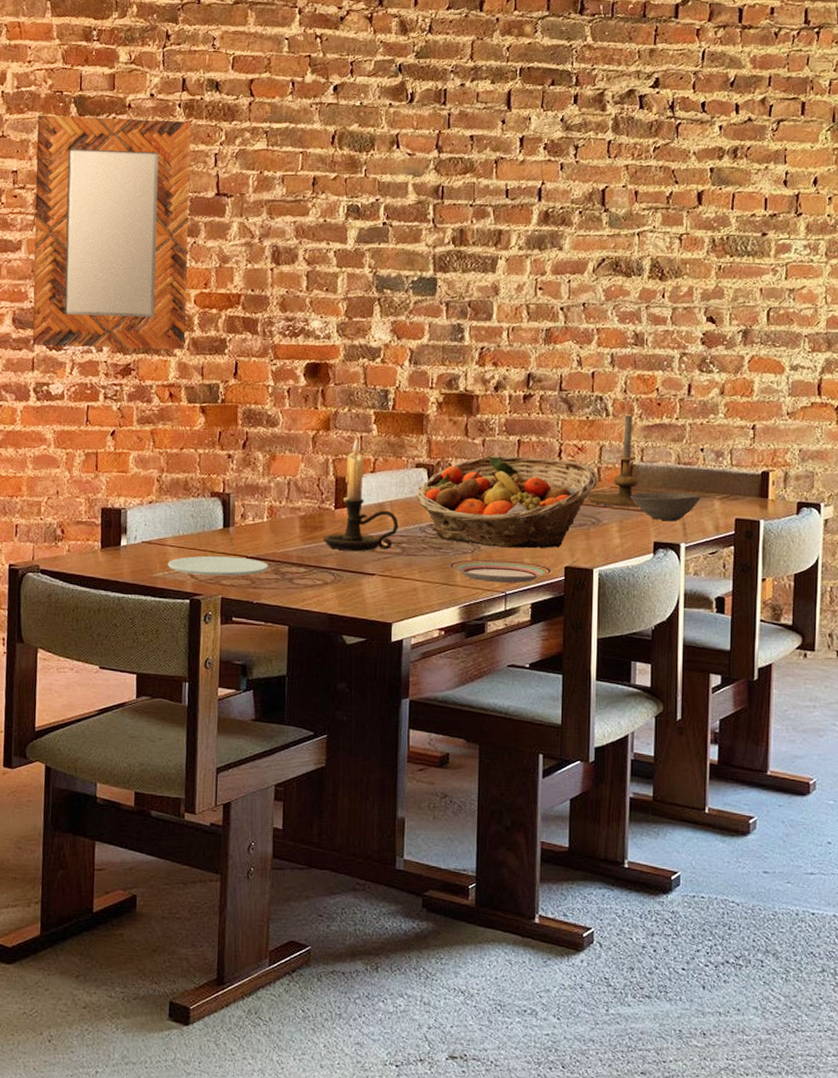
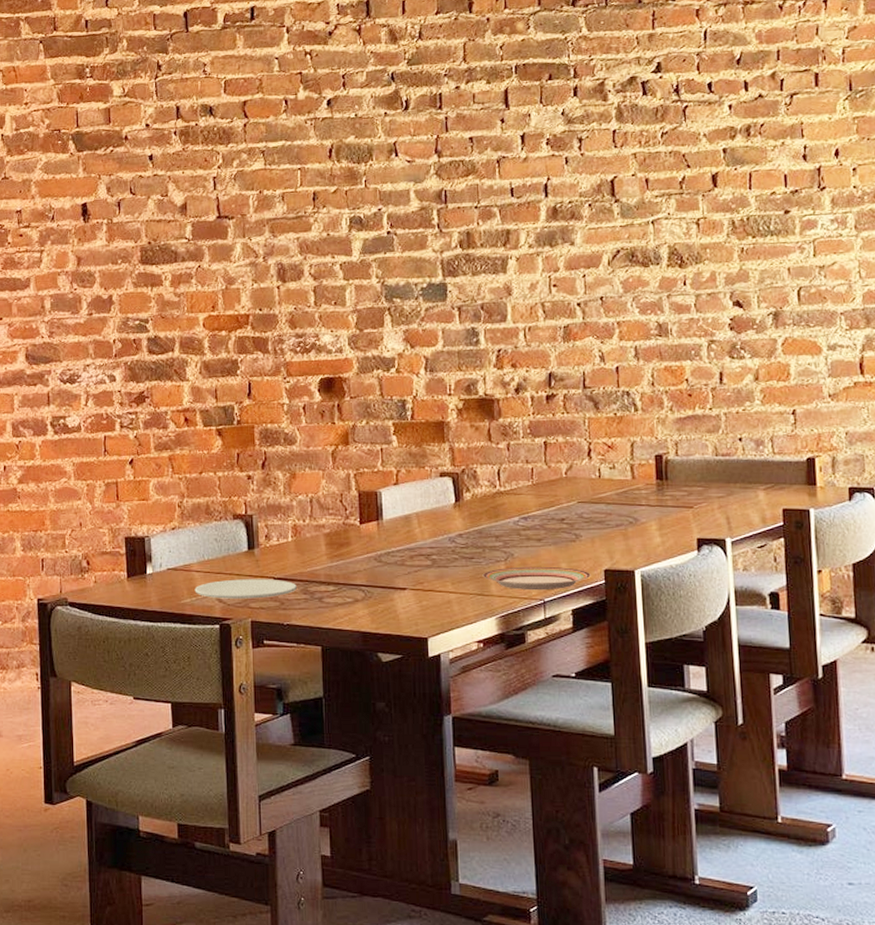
home mirror: present [32,115,191,350] -> none [38,148,197,381]
candle holder: present [323,437,399,551] -> none [350,450,427,565]
fruit basket: present [416,455,599,549] -> none [442,458,632,555]
candle holder: present [585,415,639,508] -> none [620,408,678,504]
bowl: present [631,491,701,521] -> none [668,485,744,516]

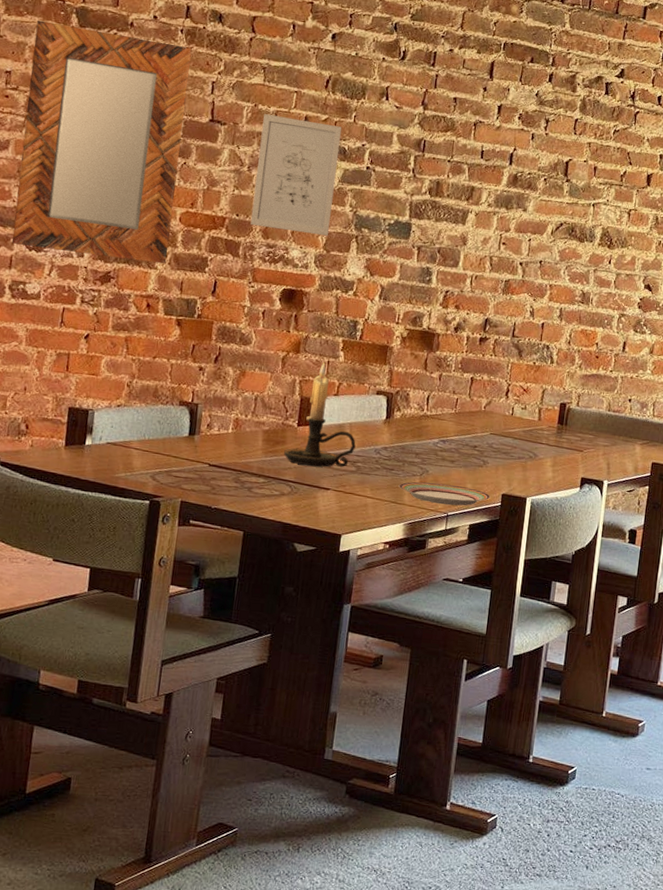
home mirror: none [38,148,197,381] -> present [11,20,192,264]
paper plate: present [194,579,297,599] -> none [130,460,230,482]
wall art: none [271,195,358,318] -> present [250,114,342,236]
candle holder: none [350,450,427,565] -> present [284,361,356,467]

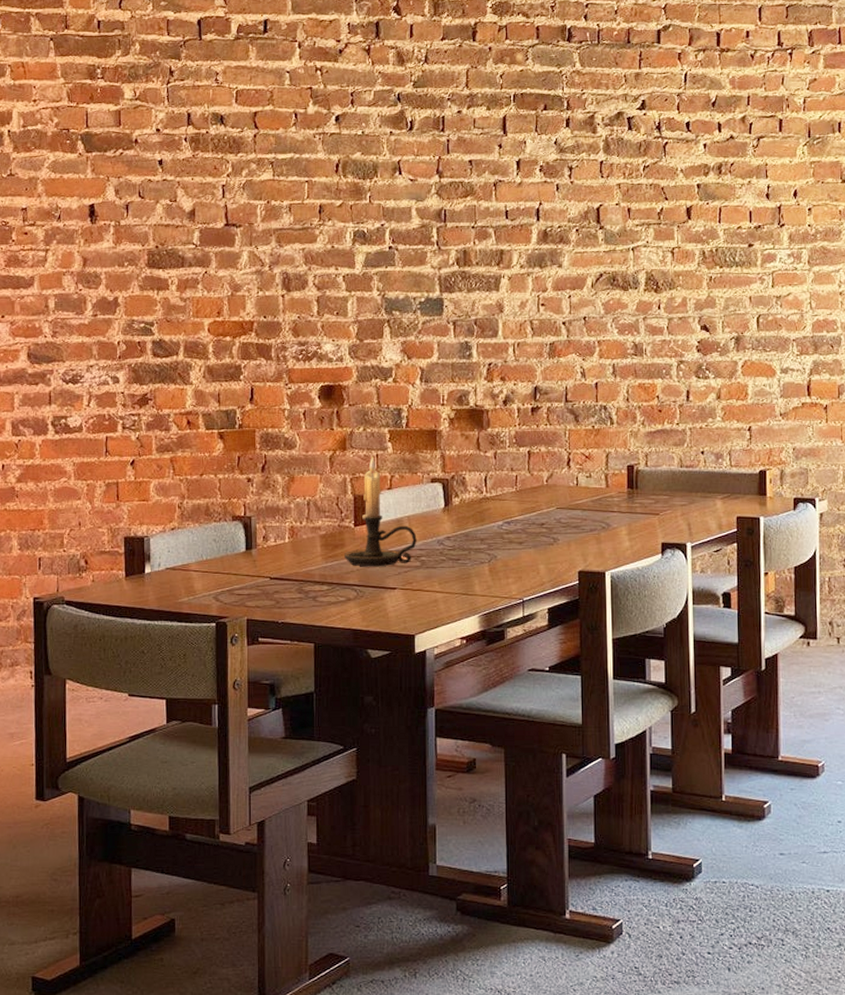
home mirror: present [11,20,192,264] -> none [45,152,201,380]
wall art: present [250,114,342,236] -> none [278,209,359,326]
plate: present [398,481,491,506] -> none [467,568,566,590]

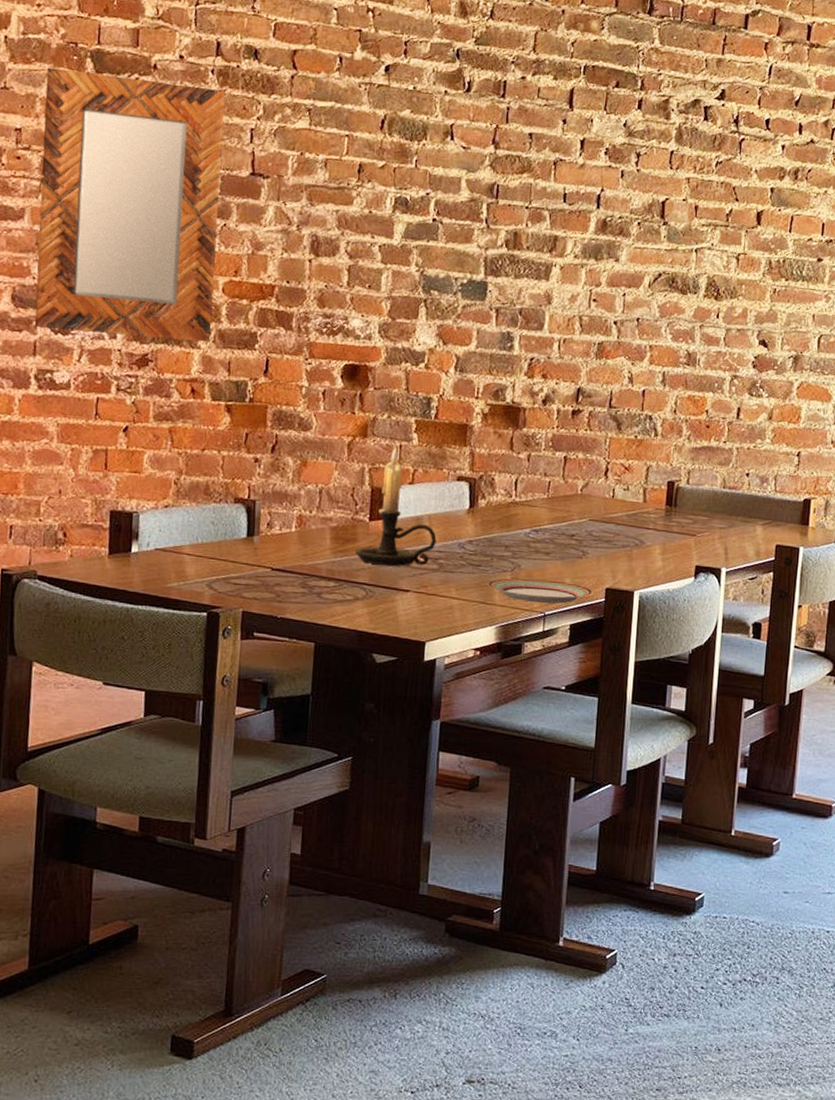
home mirror: none [45,152,201,380] -> present [34,67,226,343]
plate: none [467,568,566,590] -> present [487,578,593,604]

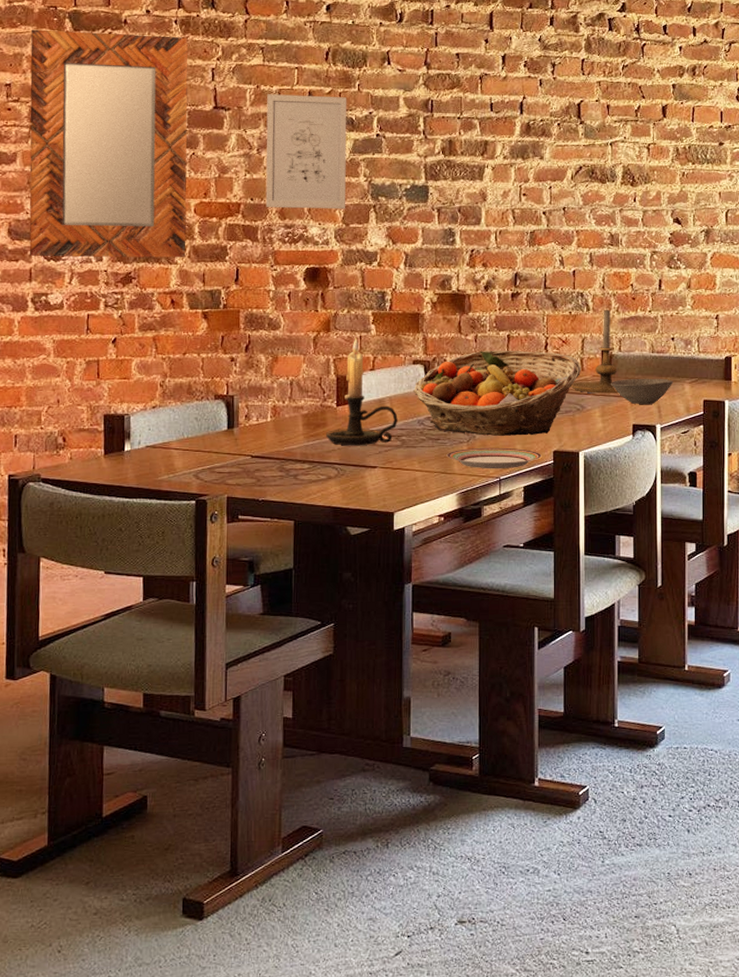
wall art: none [302,163,403,302] -> present [265,94,347,210]
fruit basket: none [455,471,644,570] -> present [413,350,582,437]
candle holder: none [630,436,684,531] -> present [570,309,619,394]
bowl: none [675,515,744,545] -> present [611,378,673,405]

